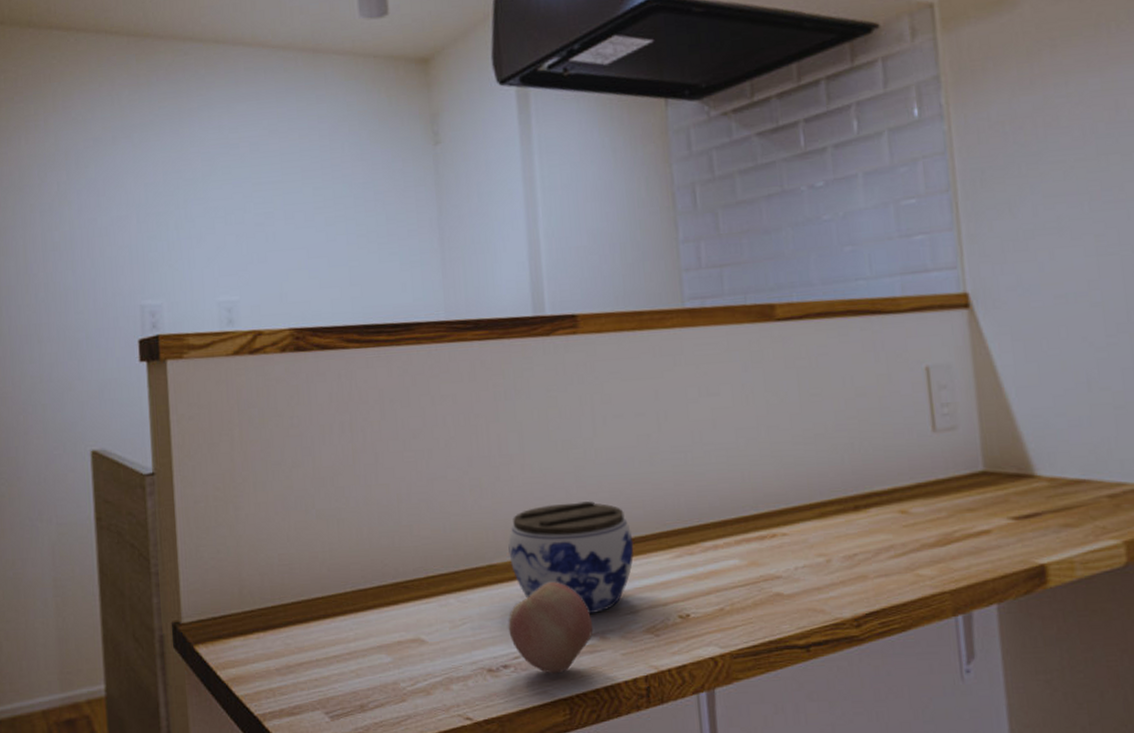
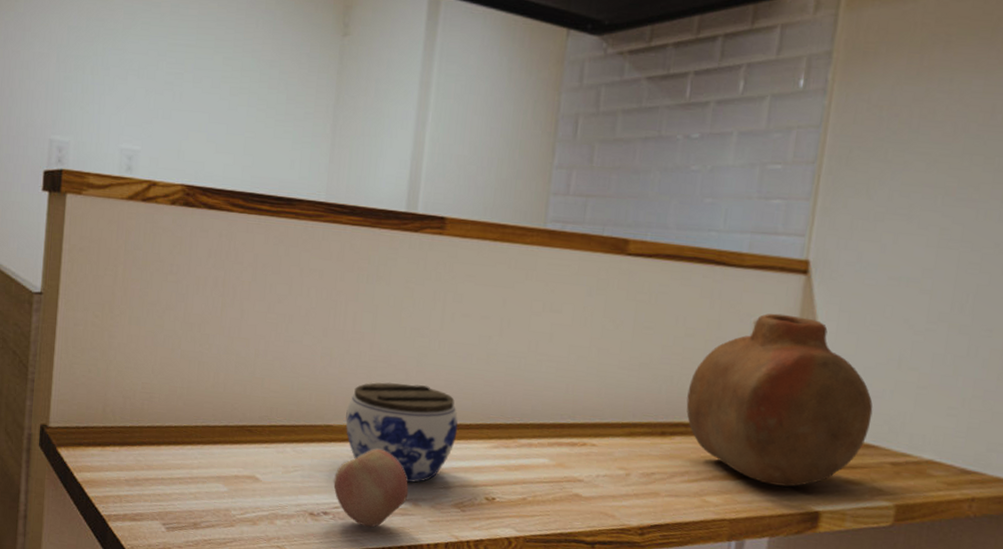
vase: none [872,354,1075,544] -> present [686,313,873,487]

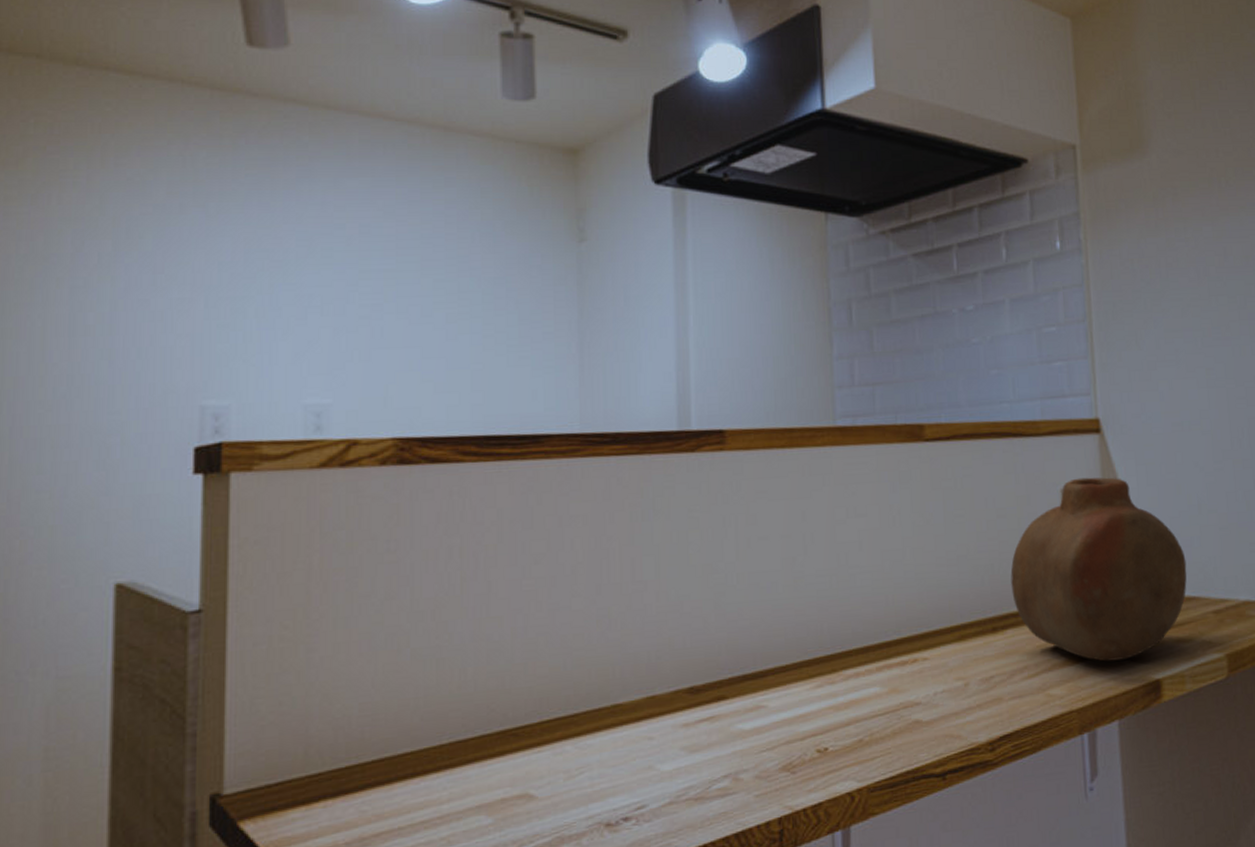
apple: present [333,448,409,528] -> none [632,719,726,824]
jar: present [345,382,458,483] -> none [637,630,773,755]

